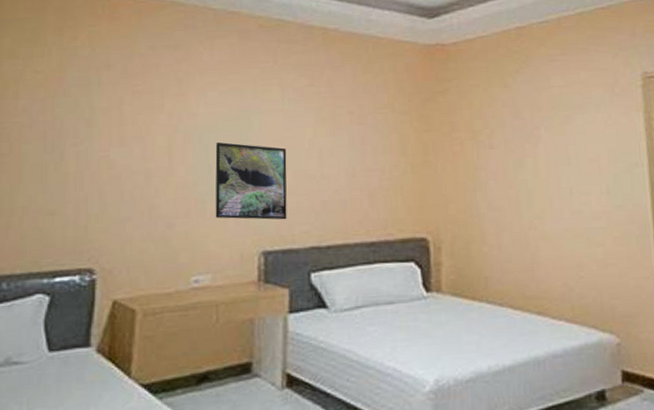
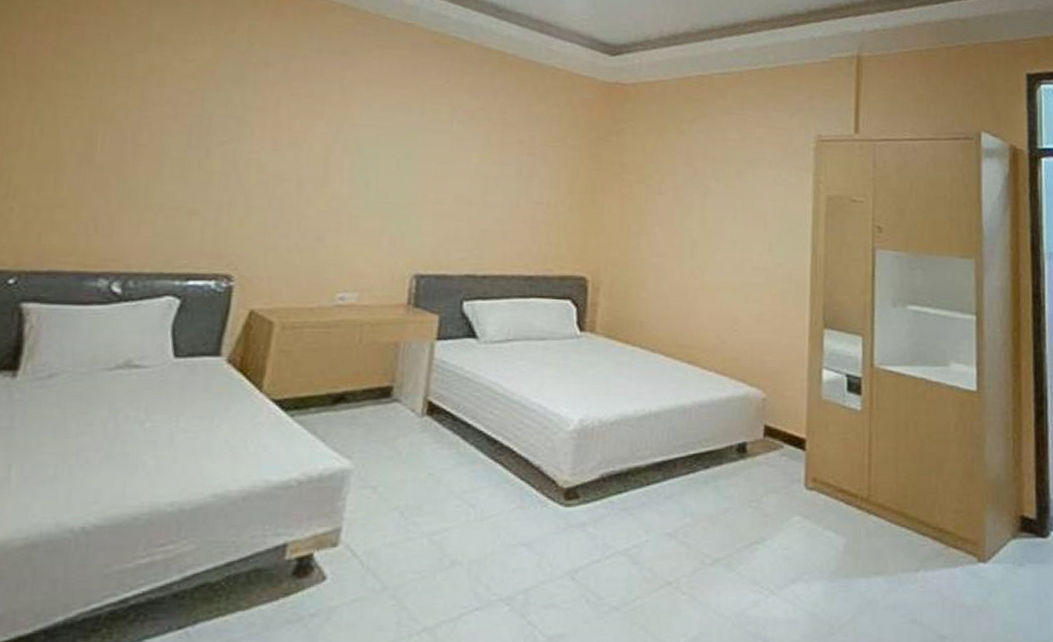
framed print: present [215,141,287,220] -> none [368,156,450,245]

